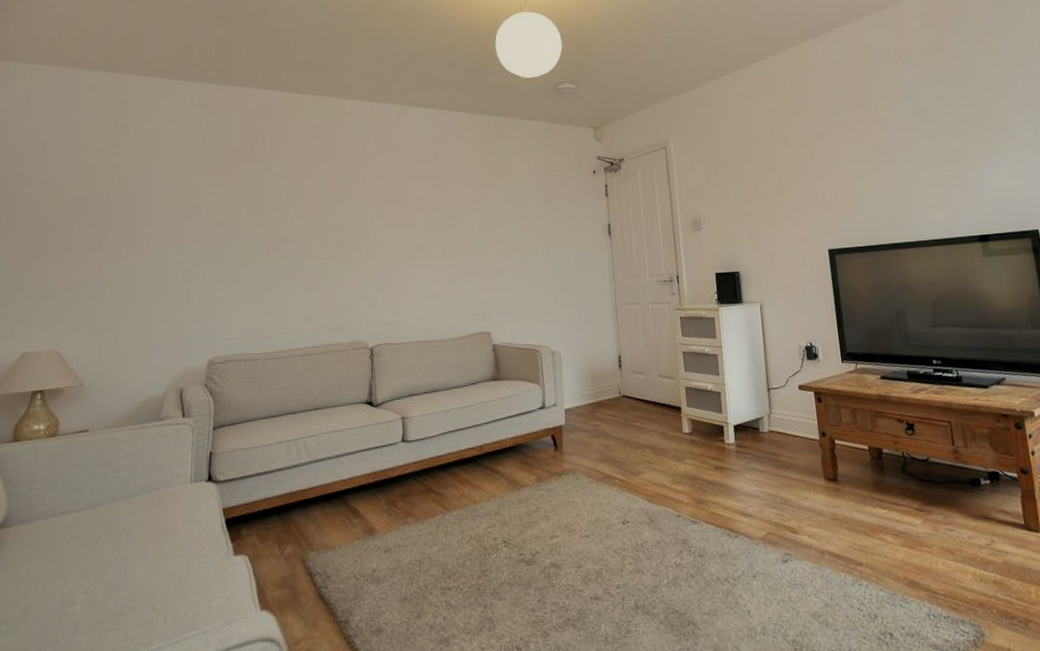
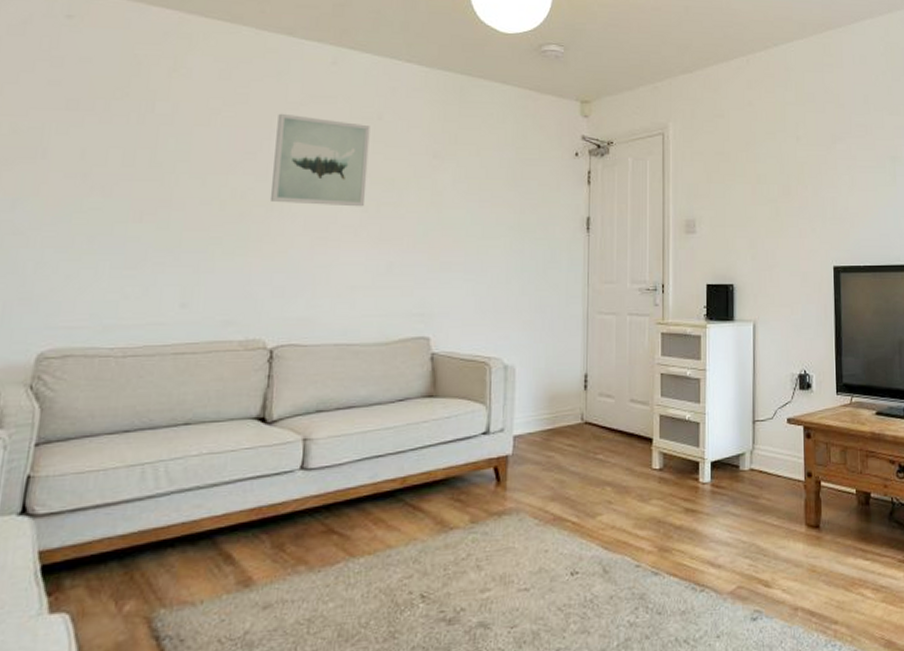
wall art: none [359,162,431,233] -> present [269,113,370,207]

